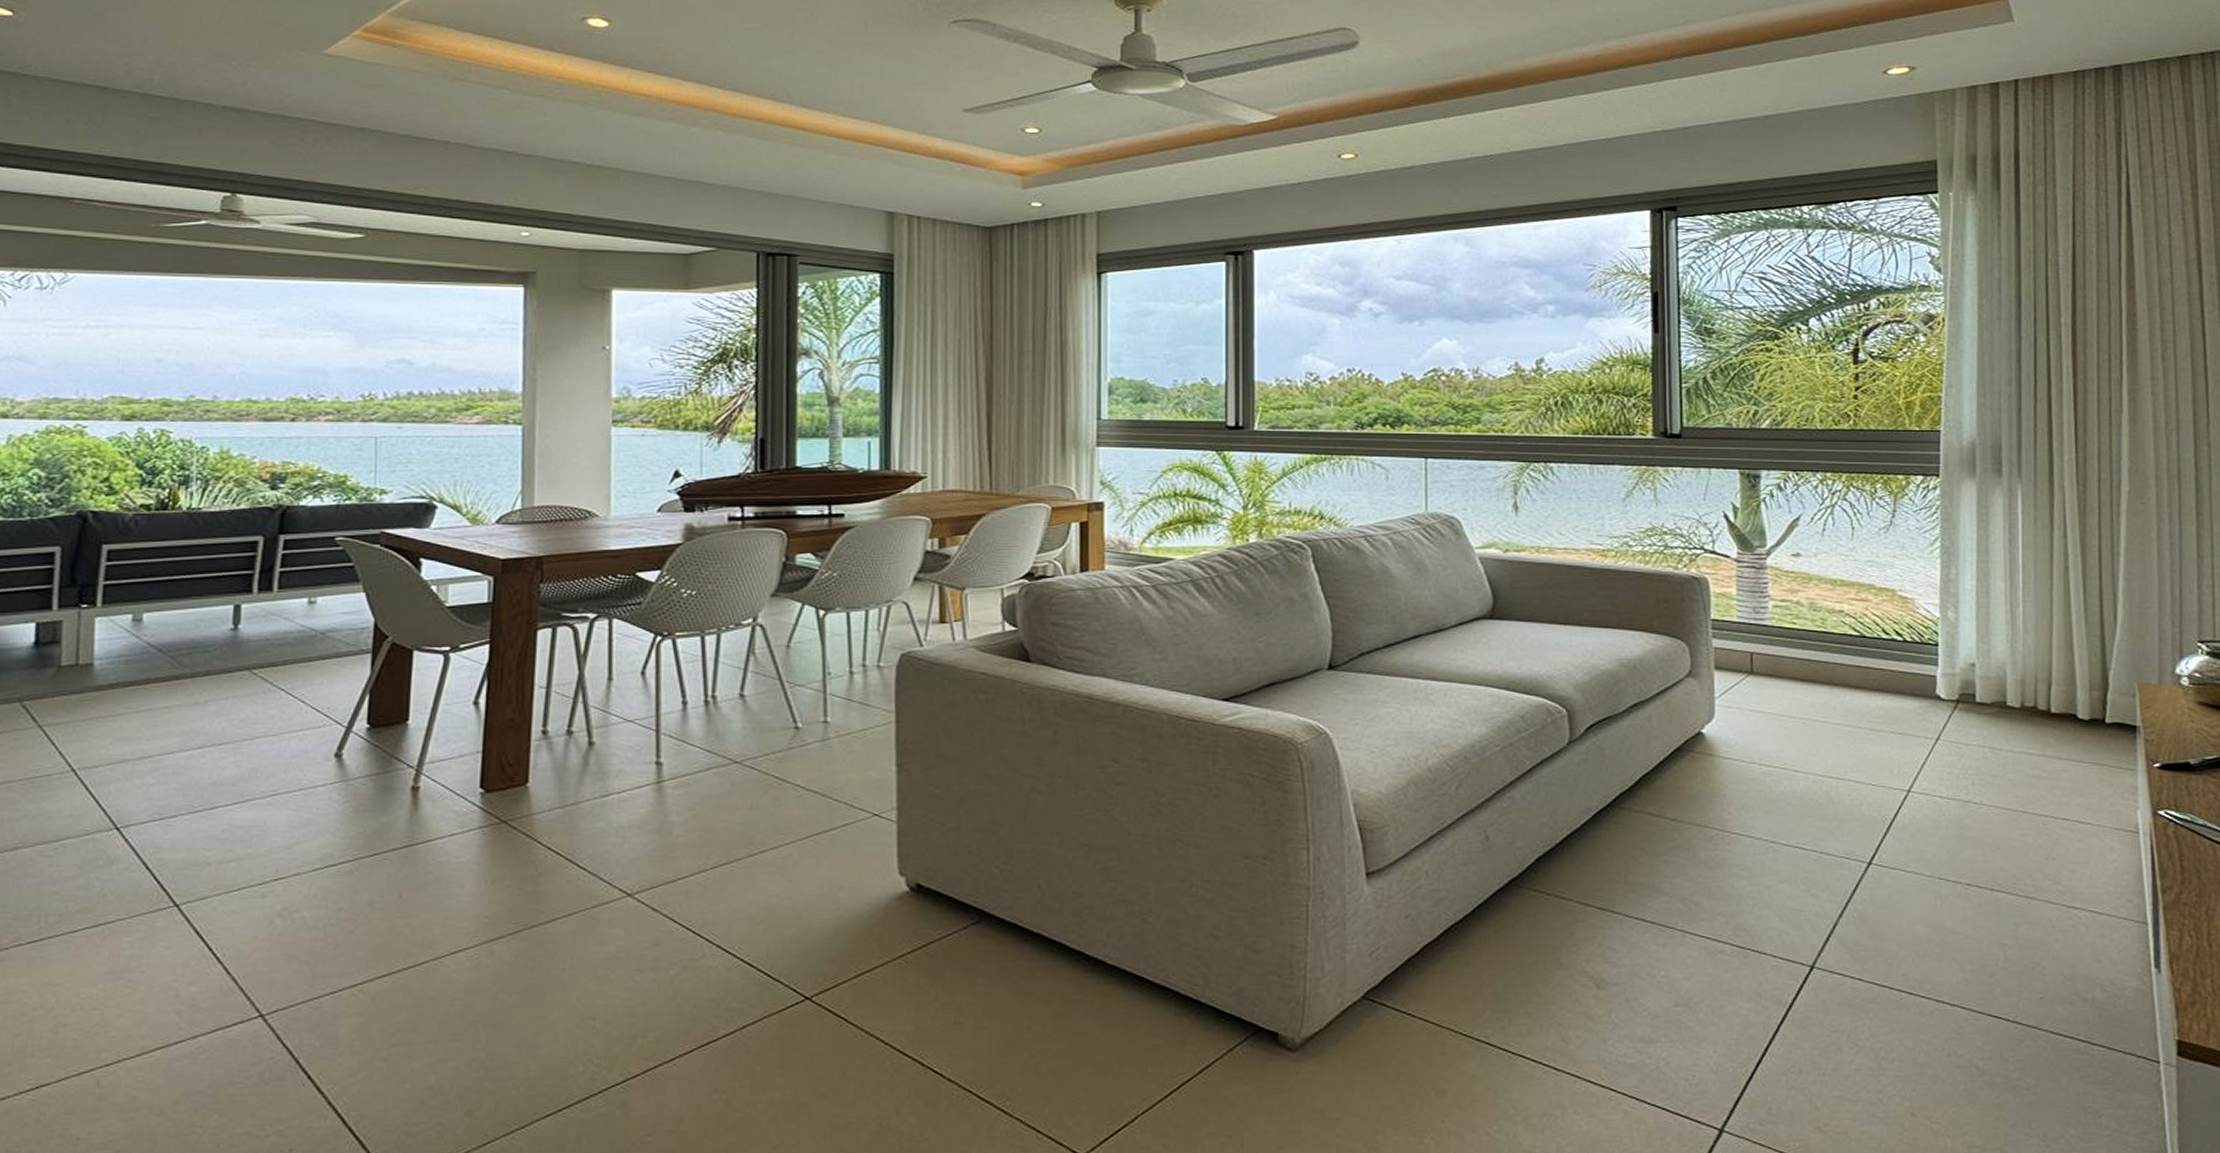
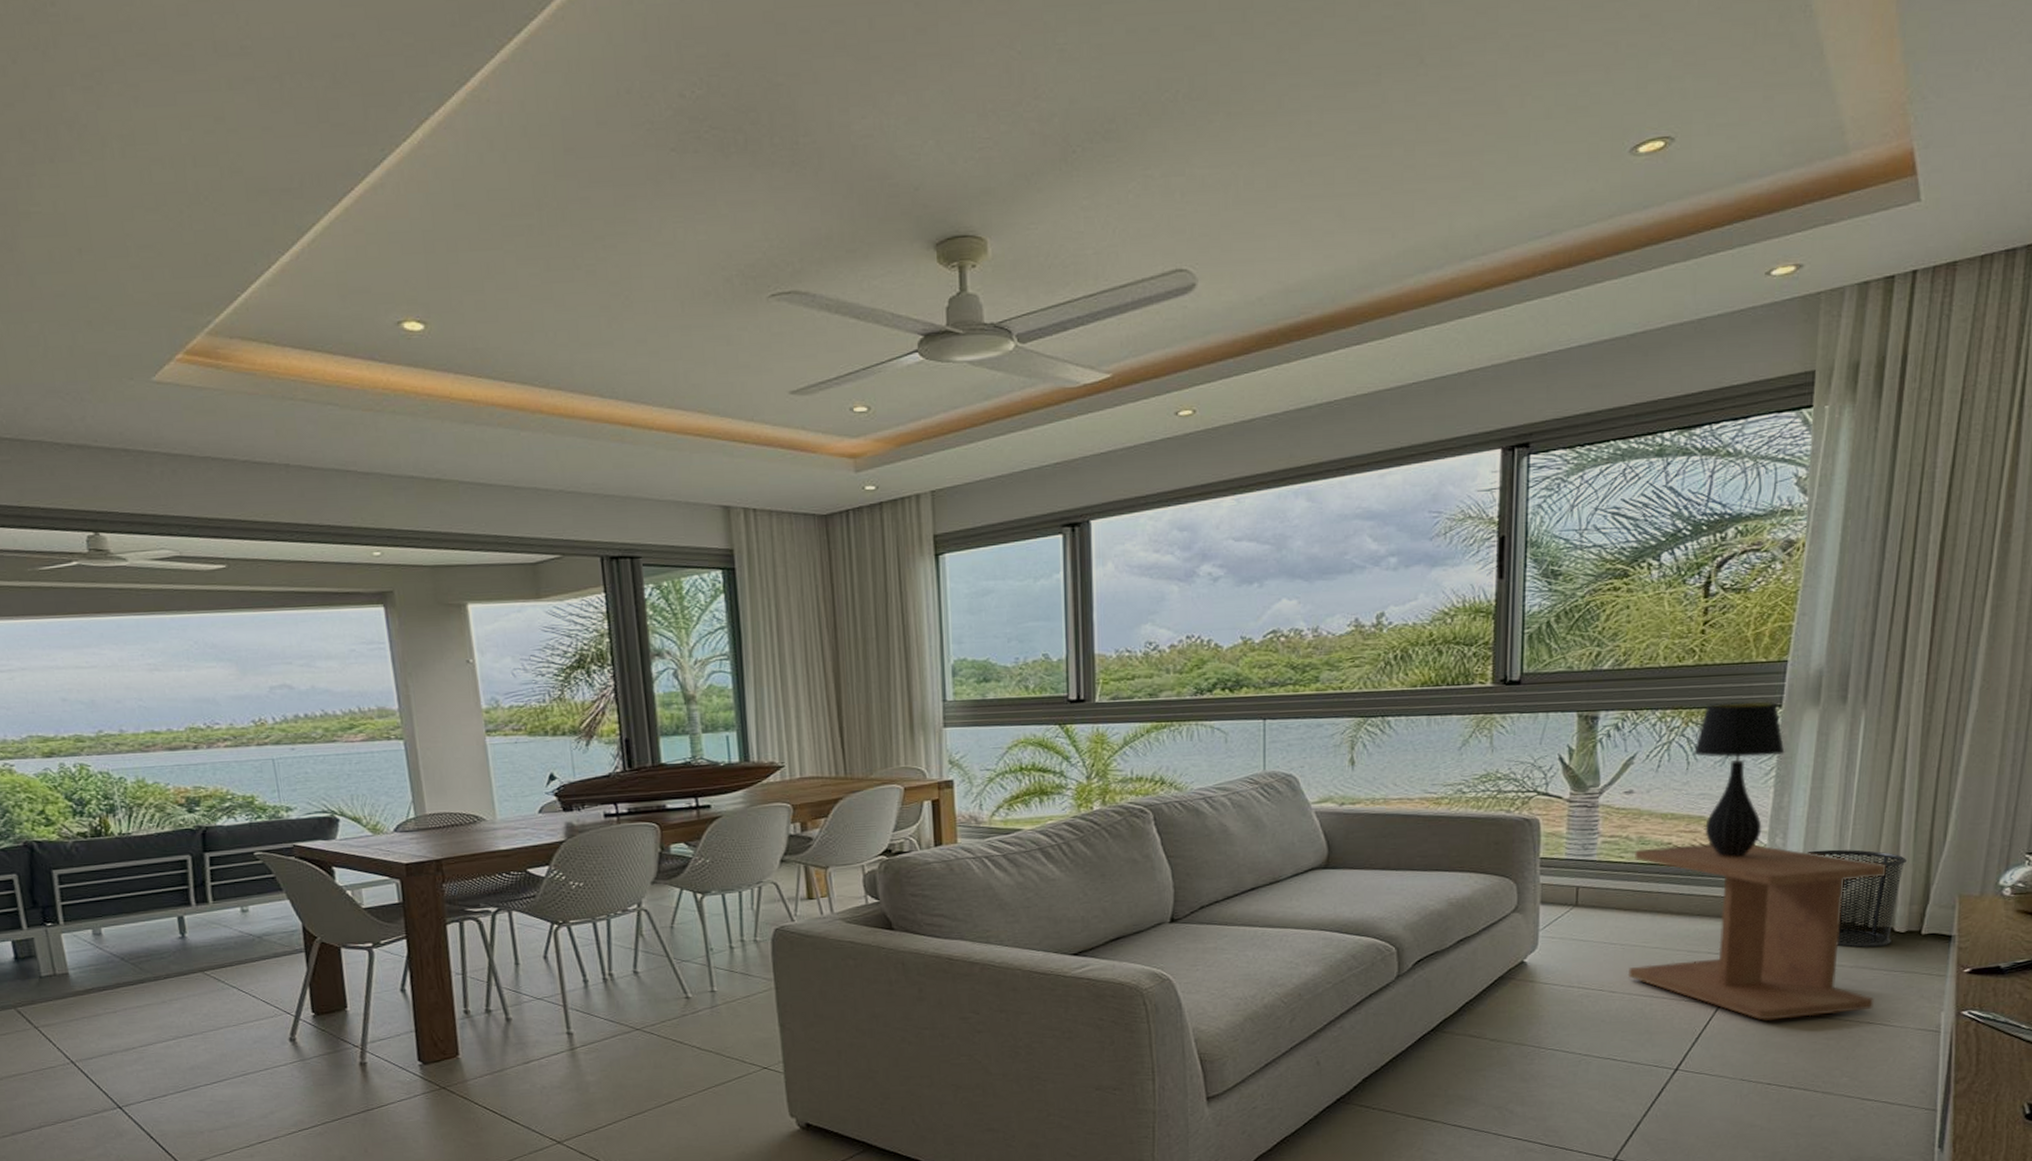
side table: none [1807,614,2067,811] -> present [1627,844,1886,1020]
table lamp: none [1856,468,1947,631] -> present [1693,701,1785,858]
waste bin: none [1980,627,2082,734] -> present [1807,849,1908,948]

